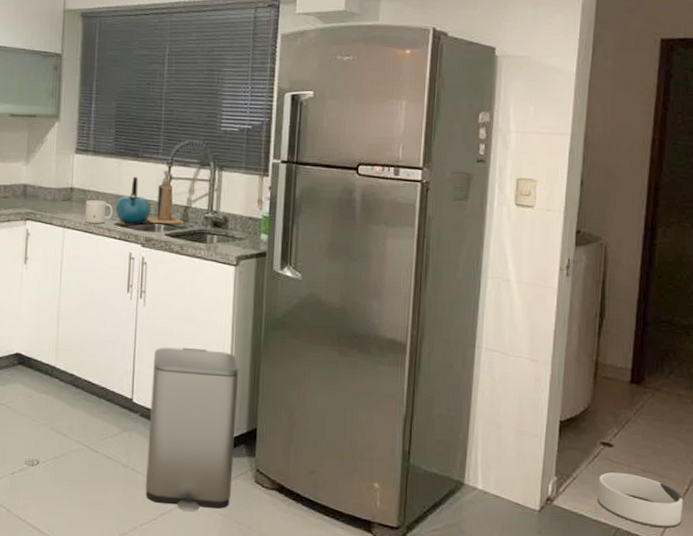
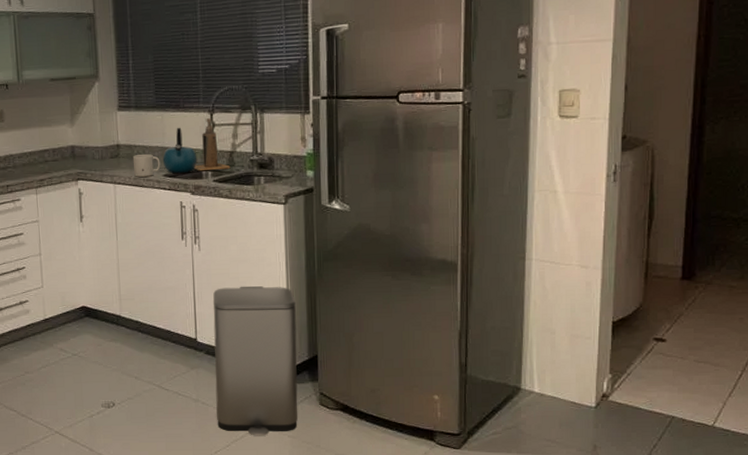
pet bowl: present [597,472,684,528] -> none [652,364,737,413]

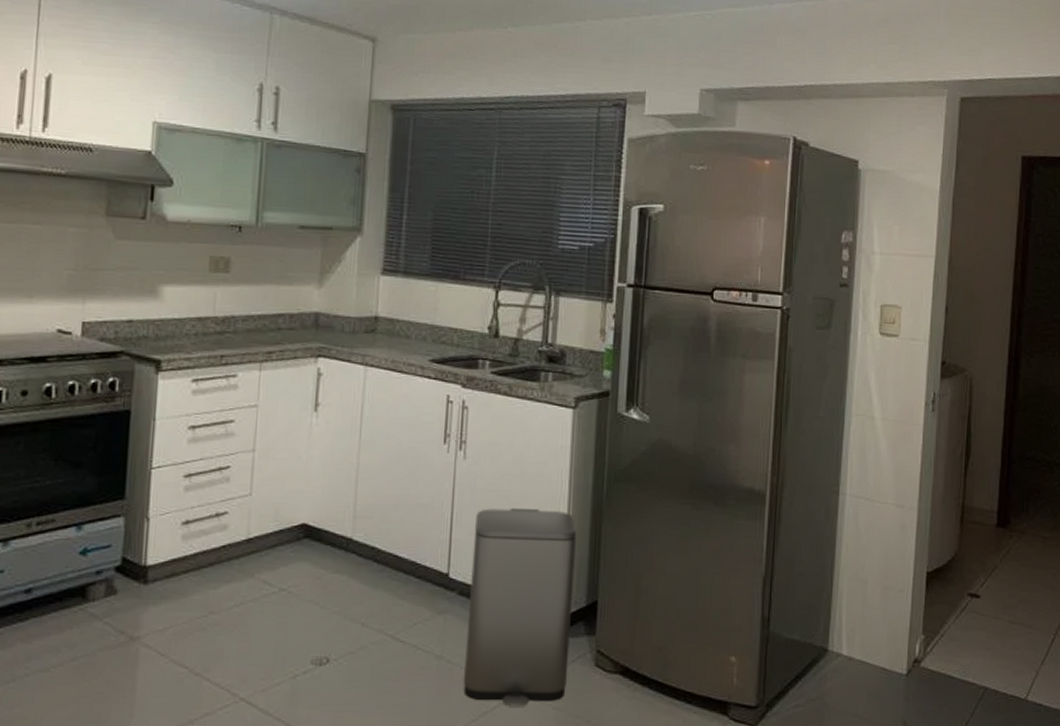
mug: present [132,154,161,178] -> none [392,332,428,361]
kettle: present [162,127,197,173] -> none [430,302,474,359]
soap dispenser: present [193,117,231,172] -> none [468,294,514,360]

